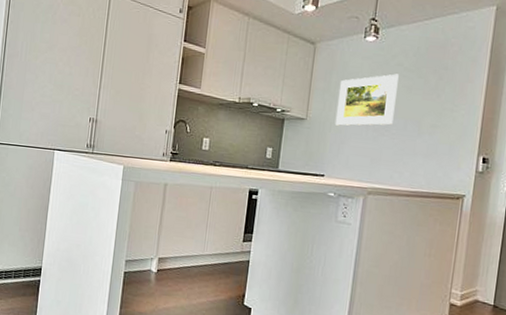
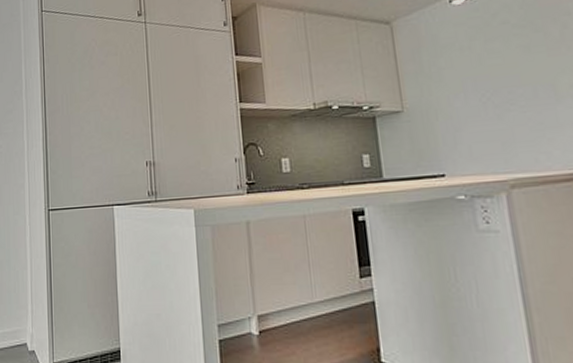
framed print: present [335,73,399,126] -> none [433,34,518,111]

